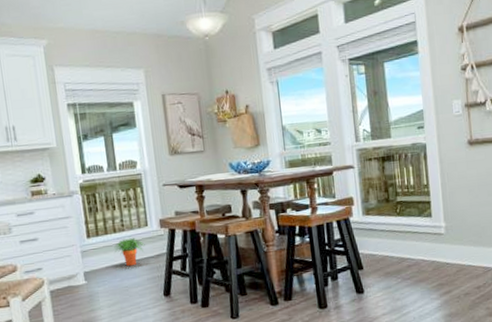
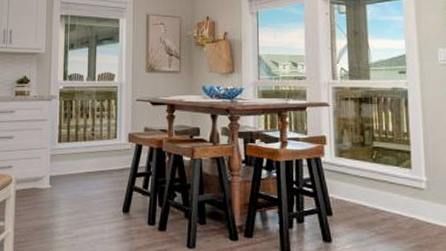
potted plant: present [114,238,145,267] -> none [82,148,111,177]

